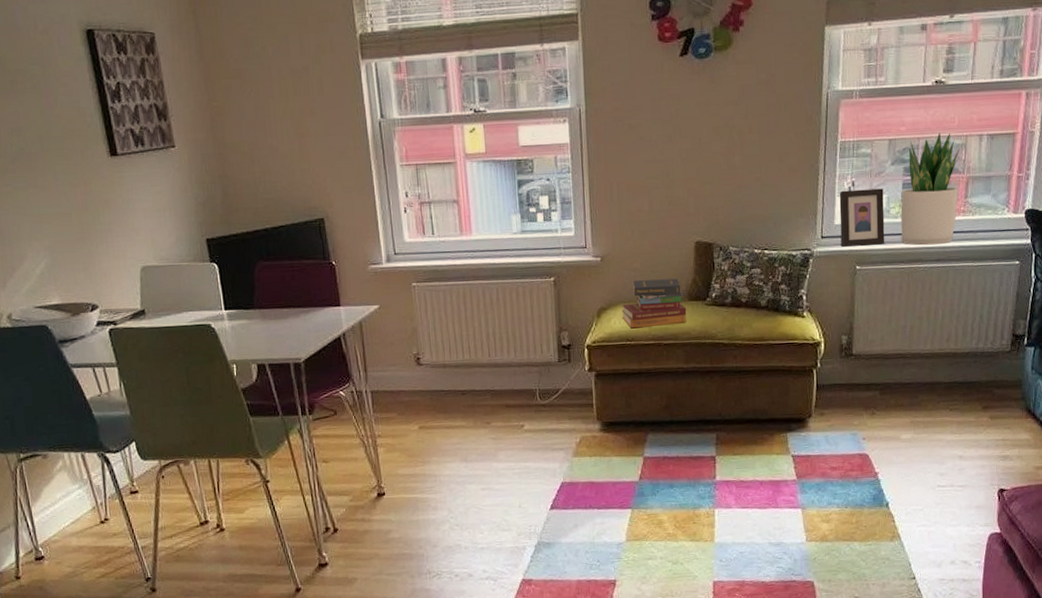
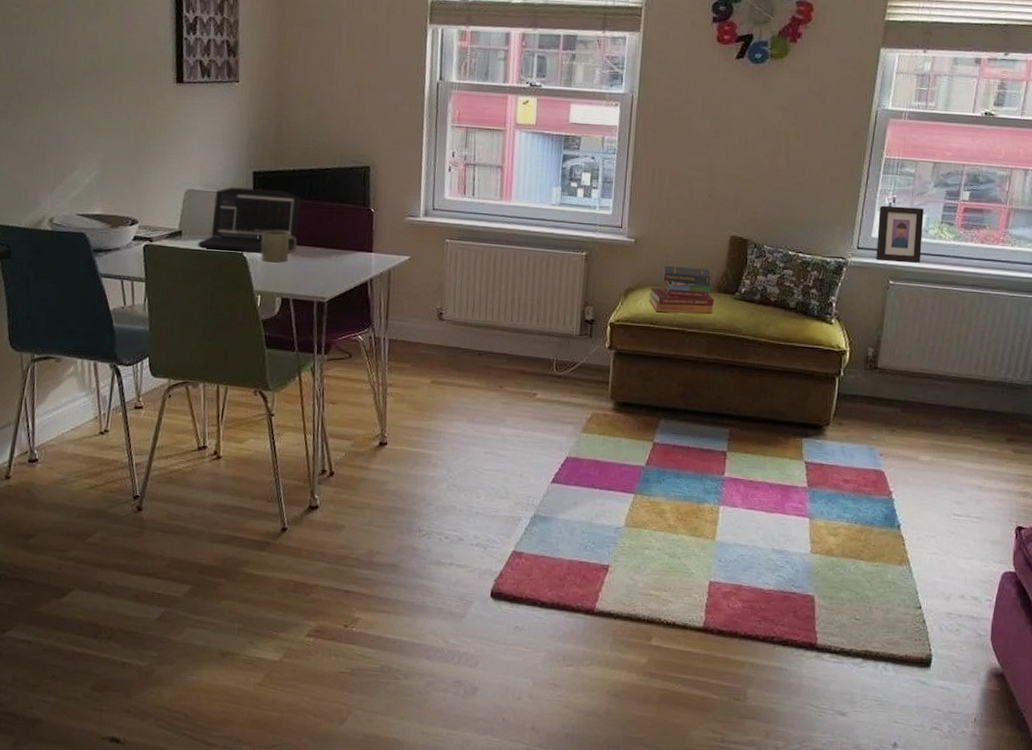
laptop: none [163,254,262,326] -> present [198,187,300,254]
mug: none [226,296,264,330] -> present [260,229,297,263]
planter: present [901,132,959,246] -> none [937,162,1003,271]

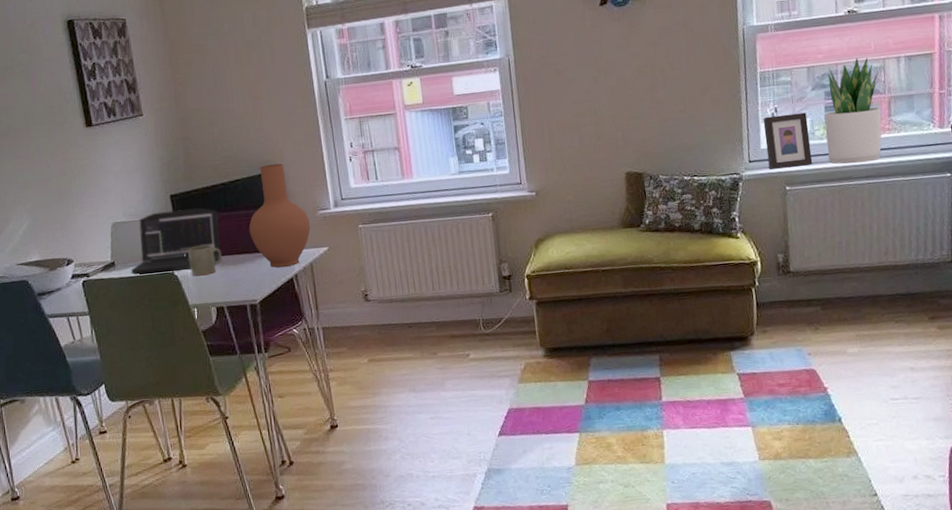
vase: none [330,158,396,269] -> present [249,163,311,268]
books: present [648,266,715,315] -> none [558,208,622,257]
planter: none [937,162,1003,271] -> present [825,57,882,164]

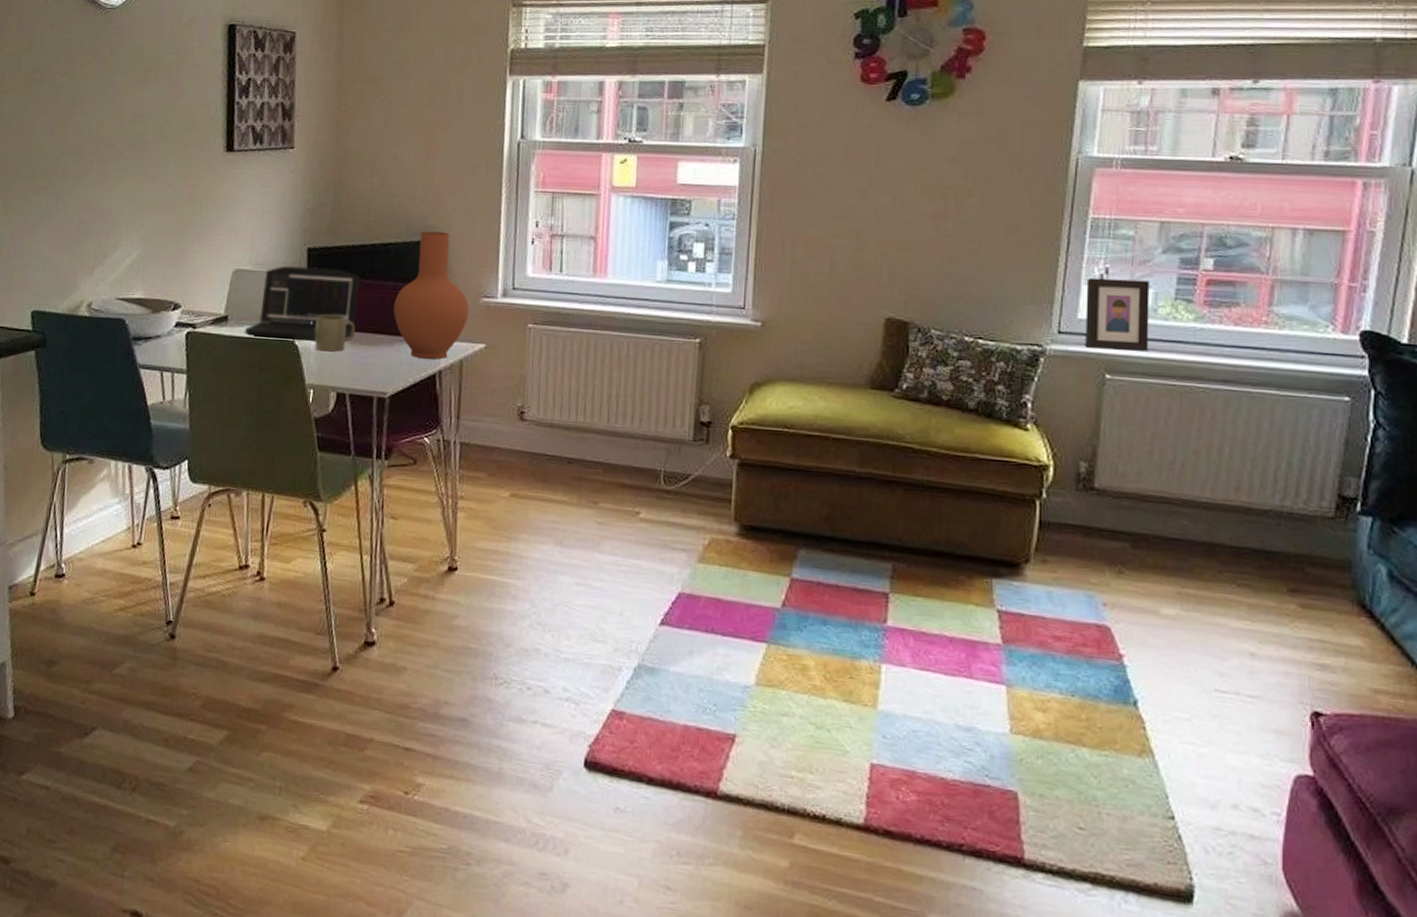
planter: present [825,57,882,164] -> none [1173,219,1261,362]

